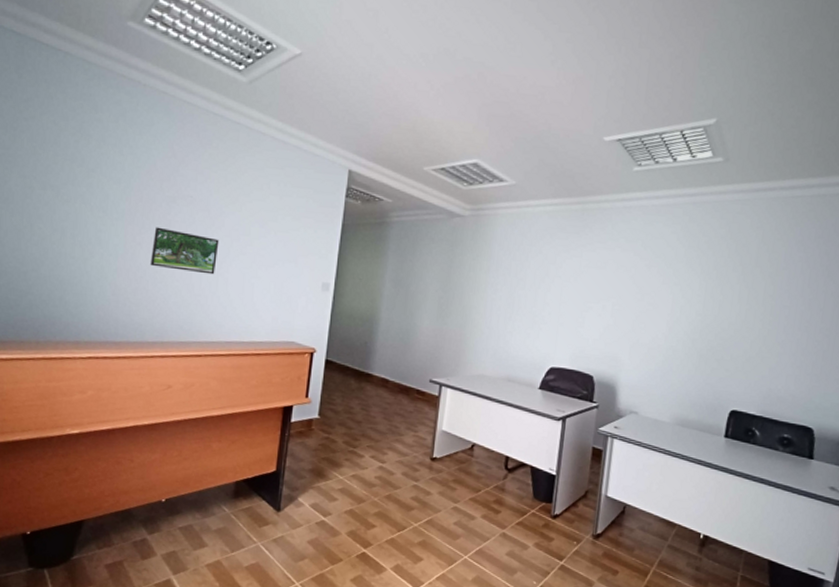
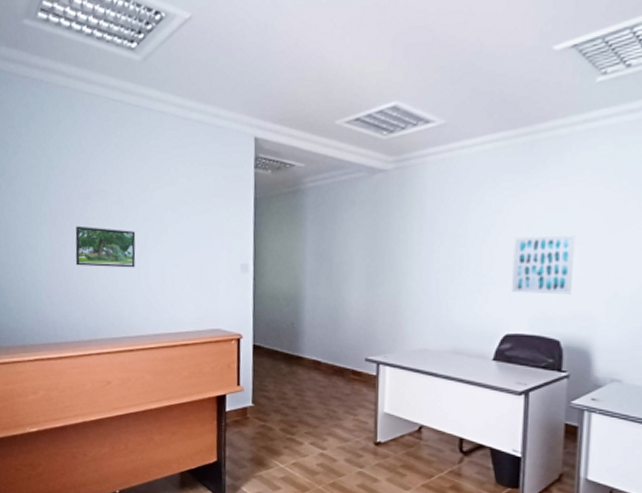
wall art: none [558,286,611,338] -> present [512,235,576,295]

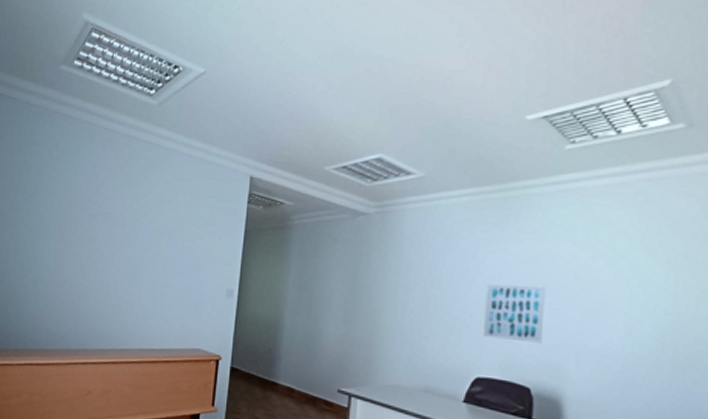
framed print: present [75,226,136,268] -> none [75,243,133,285]

